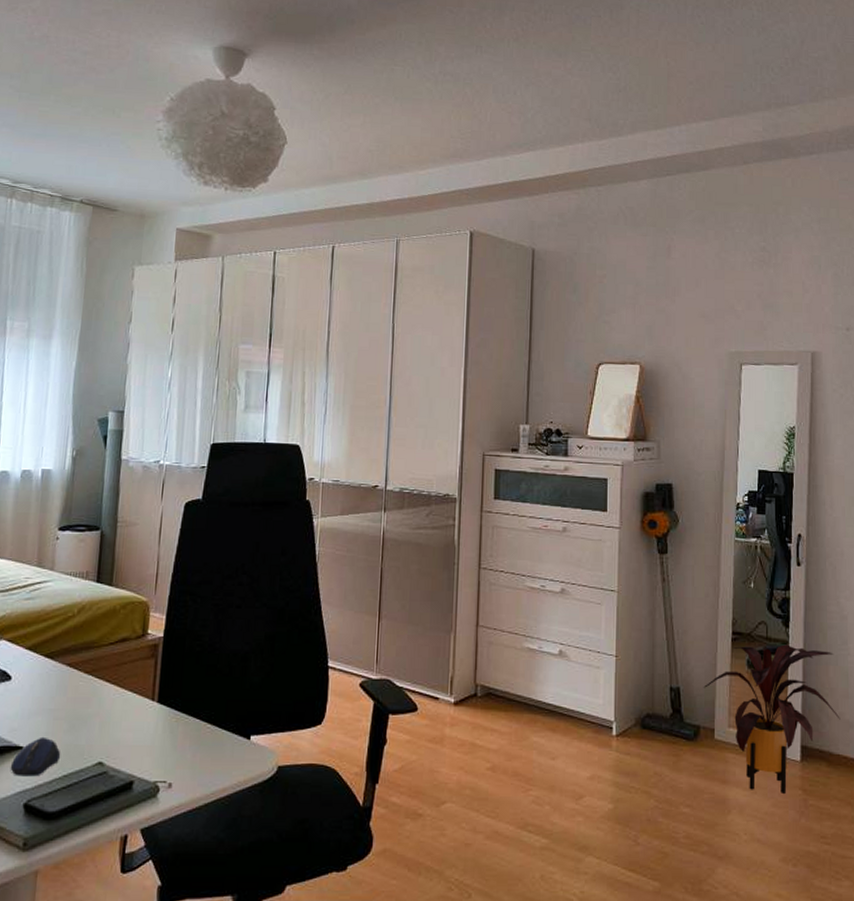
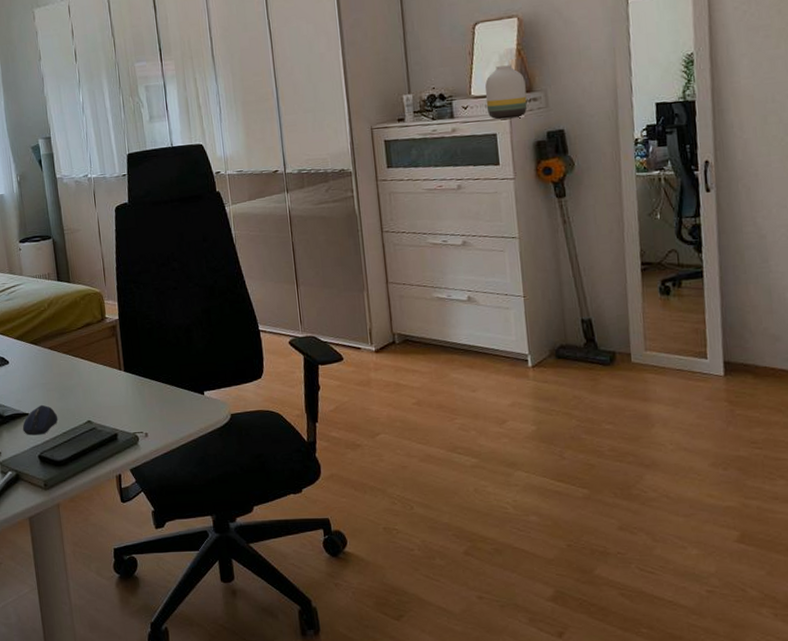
vase: none [601,410,640,465] -> present [484,65,528,120]
house plant: present [703,644,840,795] -> none [615,269,765,407]

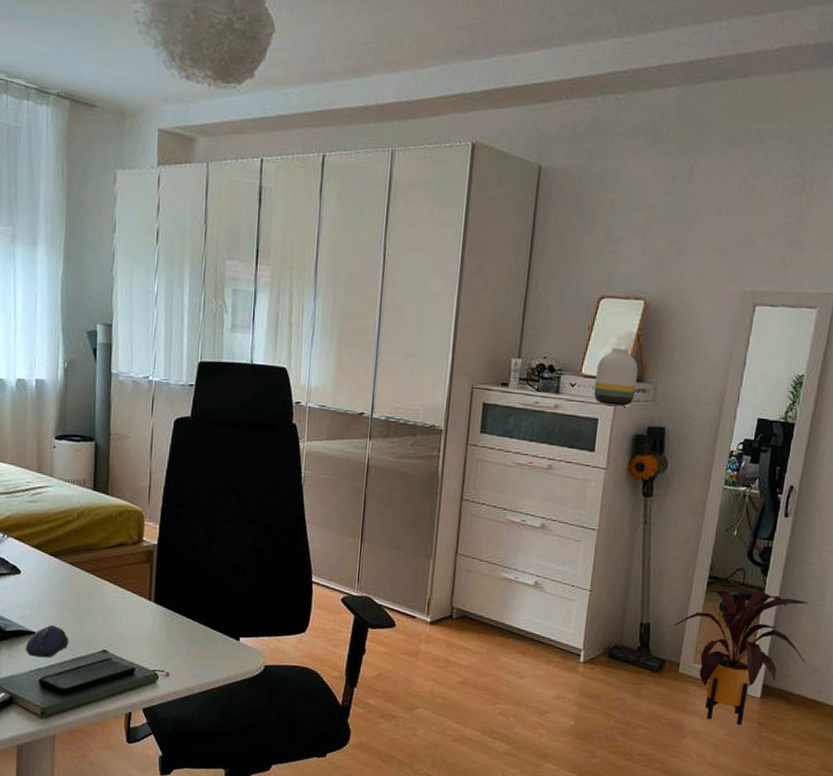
house plant: none [615,269,765,407] -> present [673,590,809,726]

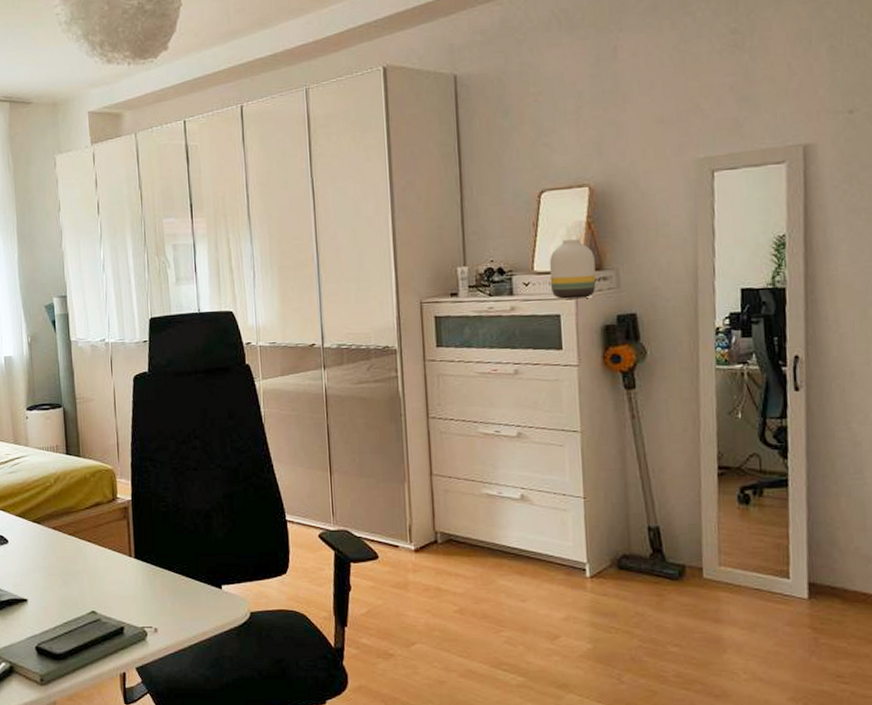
computer mouse: present [25,624,69,658] -> none [19,590,60,624]
house plant: present [673,590,809,726] -> none [686,477,857,633]

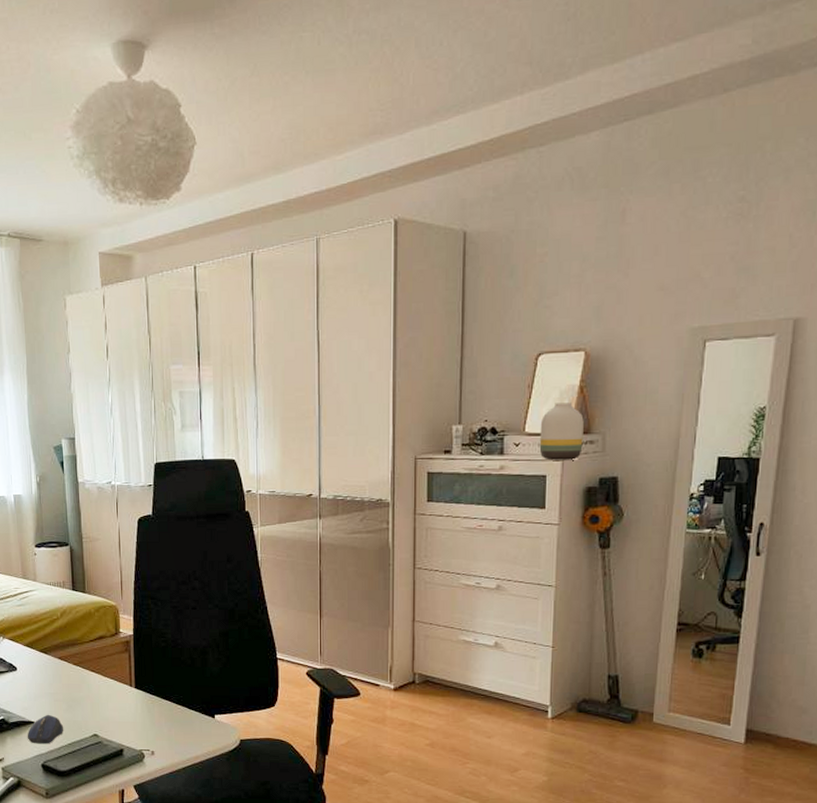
computer mouse: none [19,590,60,624] -> present [27,714,64,744]

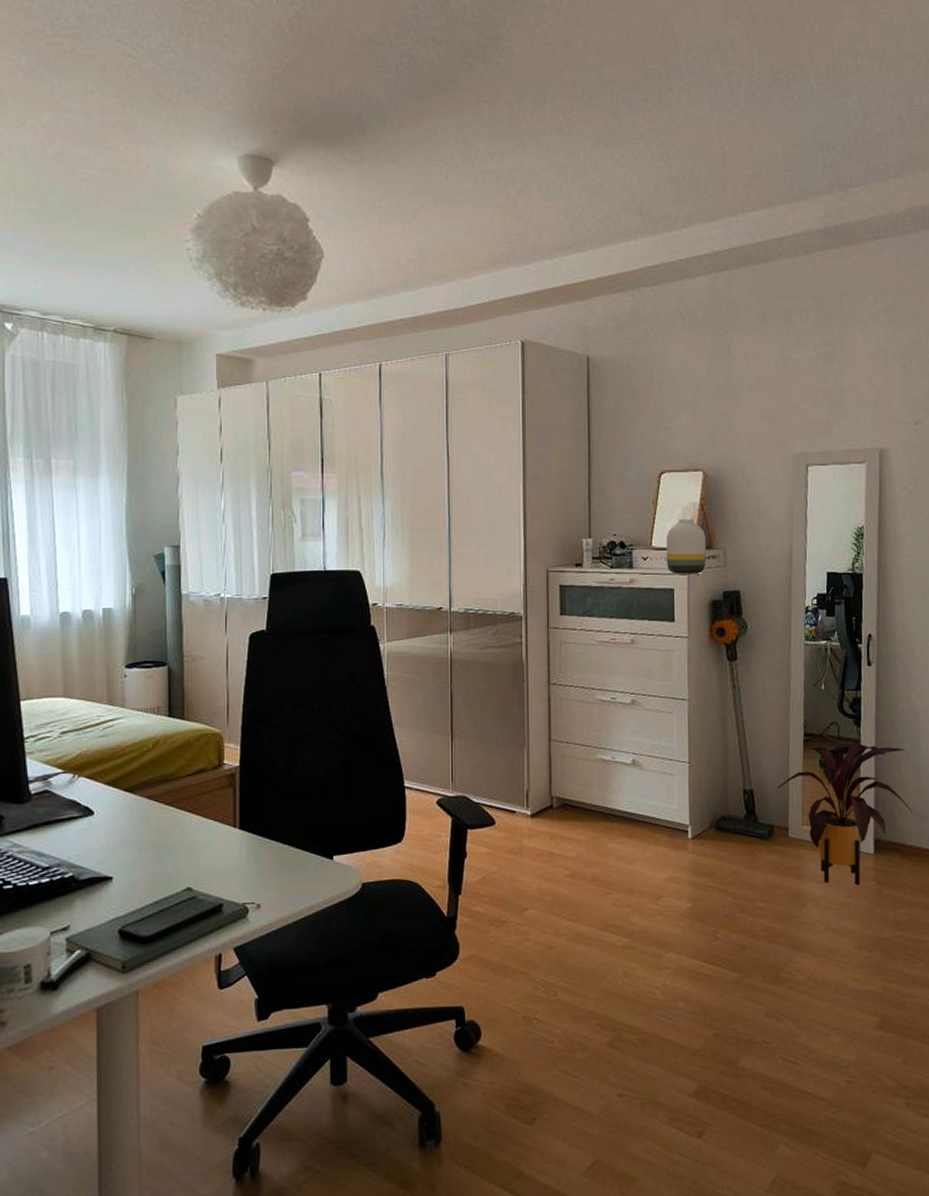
computer mouse: present [27,714,64,744] -> none [101,866,150,905]
house plant: none [643,634,793,773] -> present [776,743,913,886]

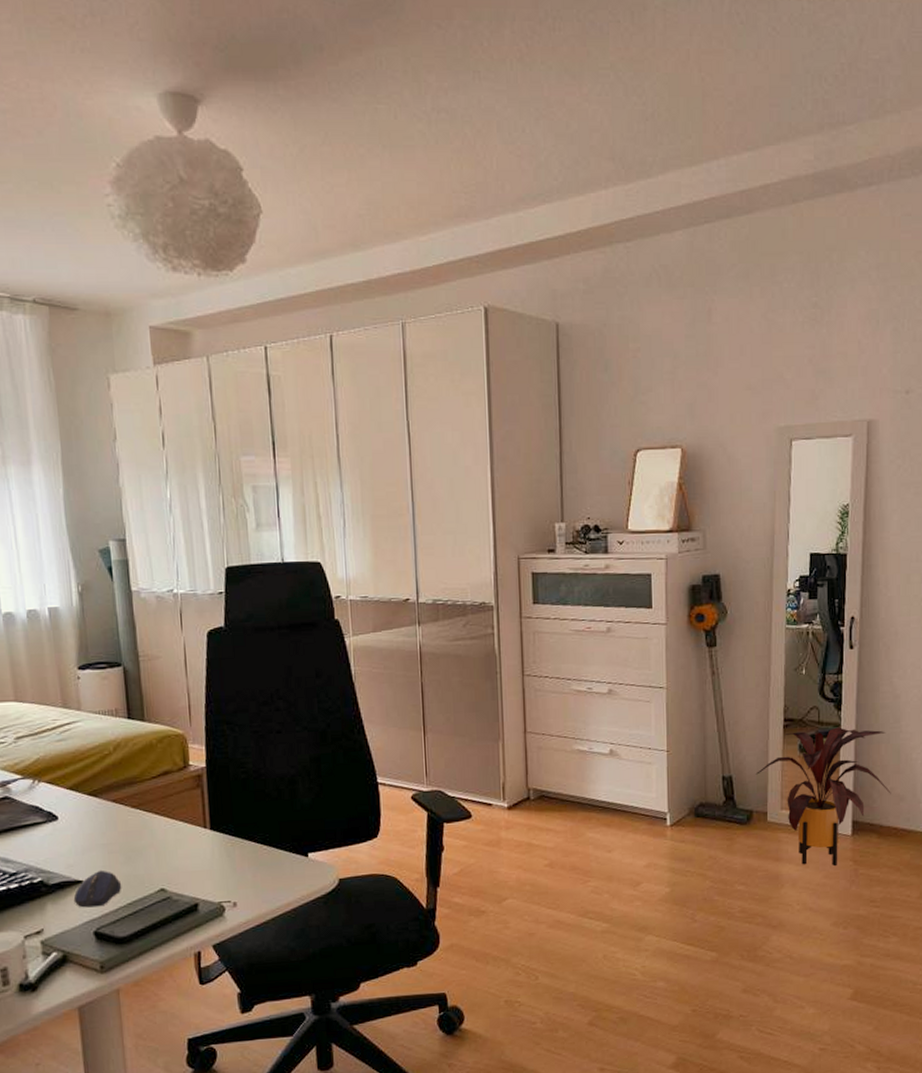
computer mouse: none [101,866,150,905] -> present [73,870,122,908]
vase: present [666,519,706,574] -> none [642,500,685,559]

